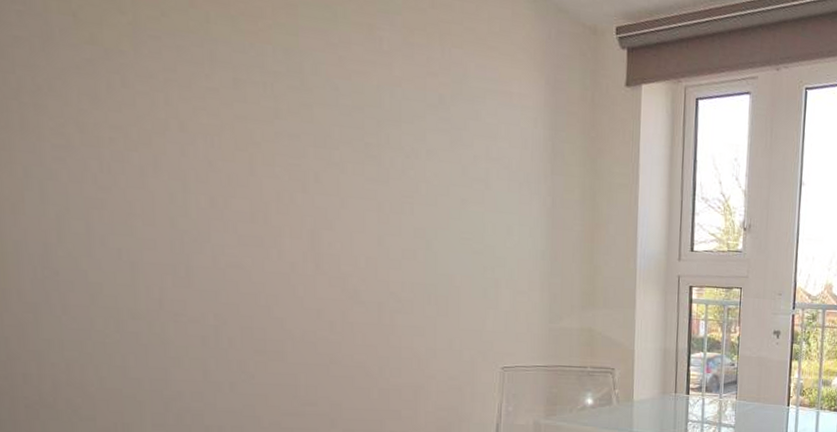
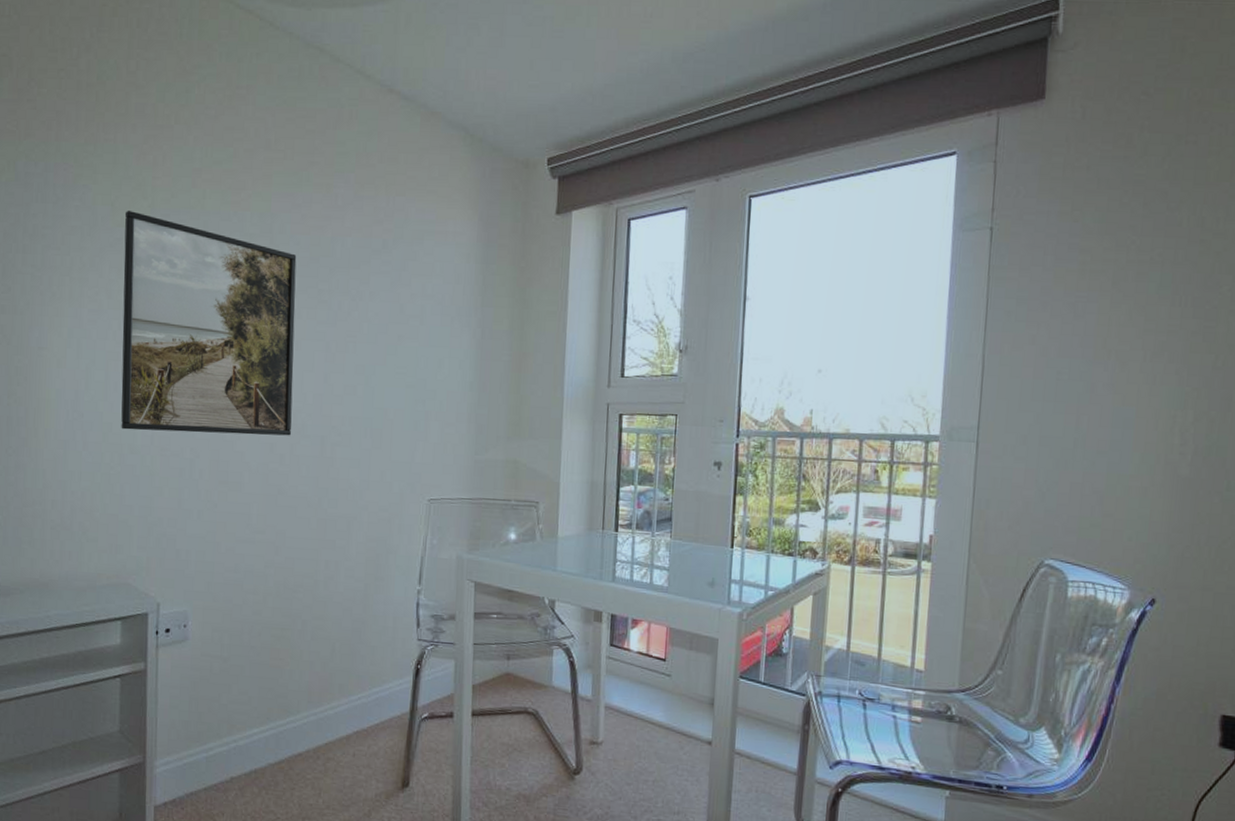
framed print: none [96,25,343,302] -> present [121,211,297,436]

